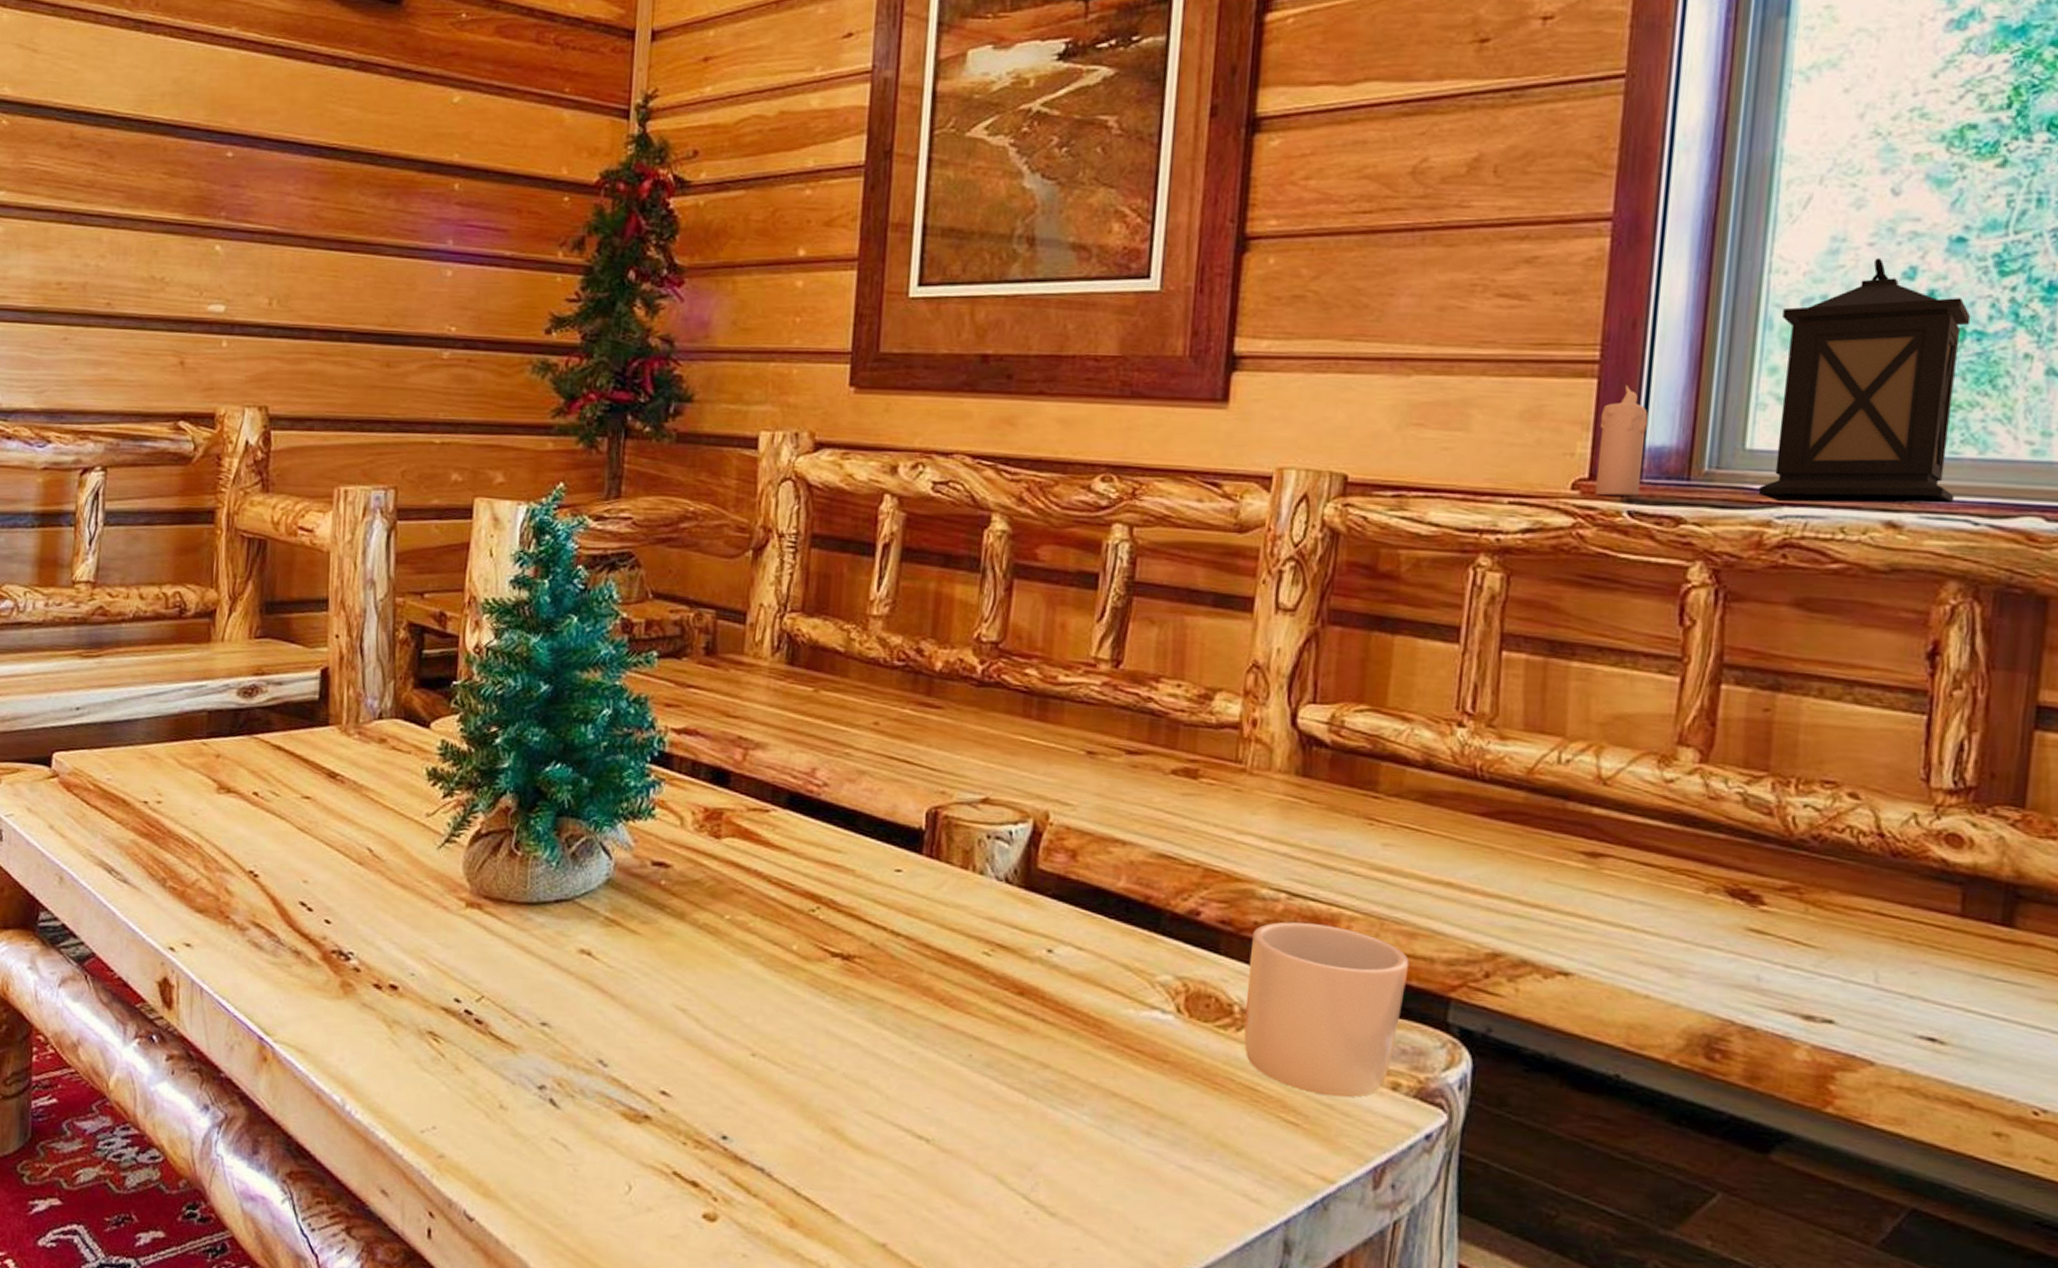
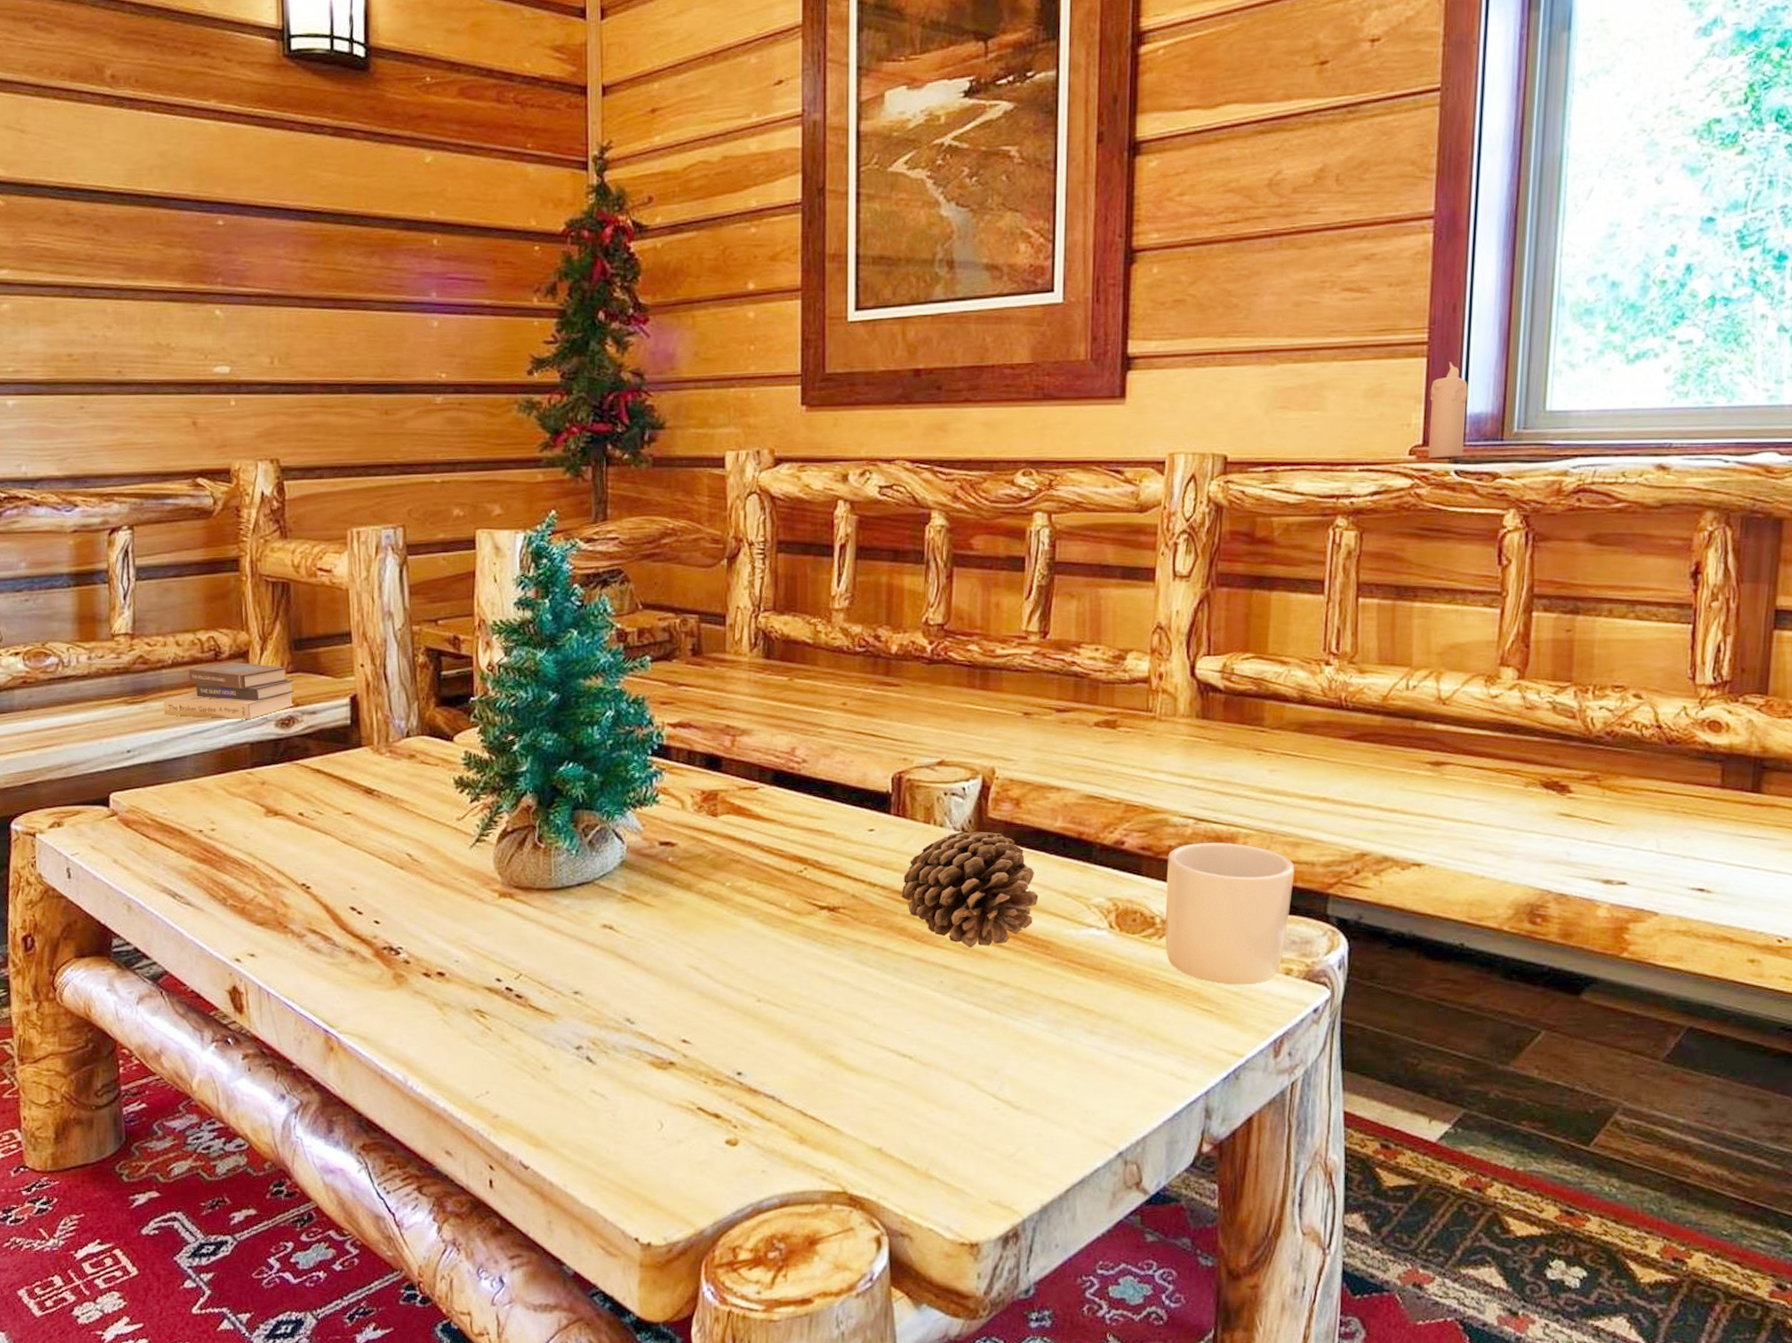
books: none [119,620,262,685] -> present [163,661,295,719]
pine cone: none [928,882,1093,1019] -> present [901,831,1039,948]
lantern: present [1758,257,1971,504] -> none [1557,239,1719,454]

